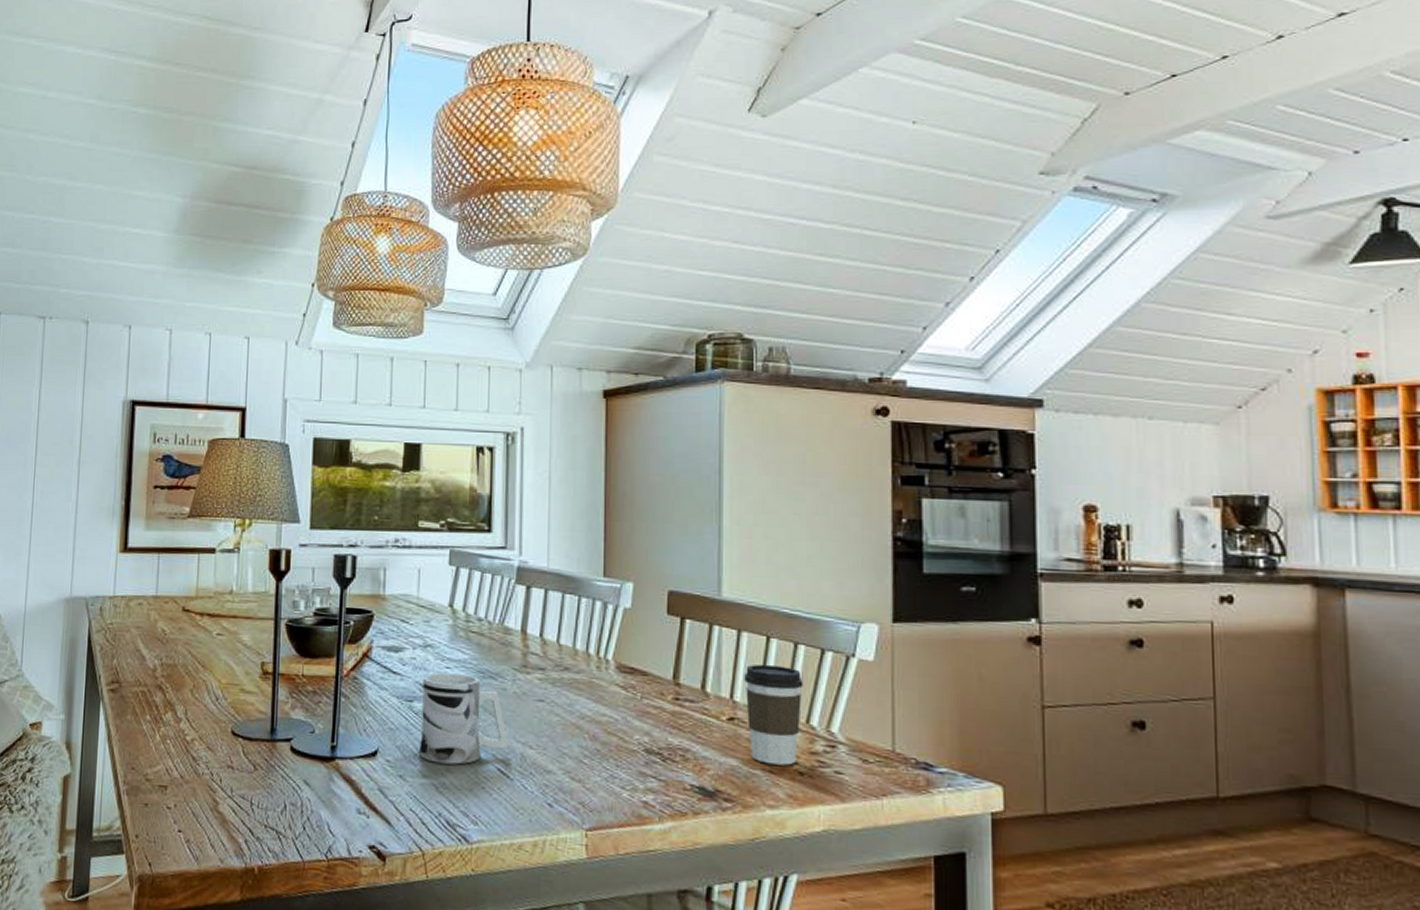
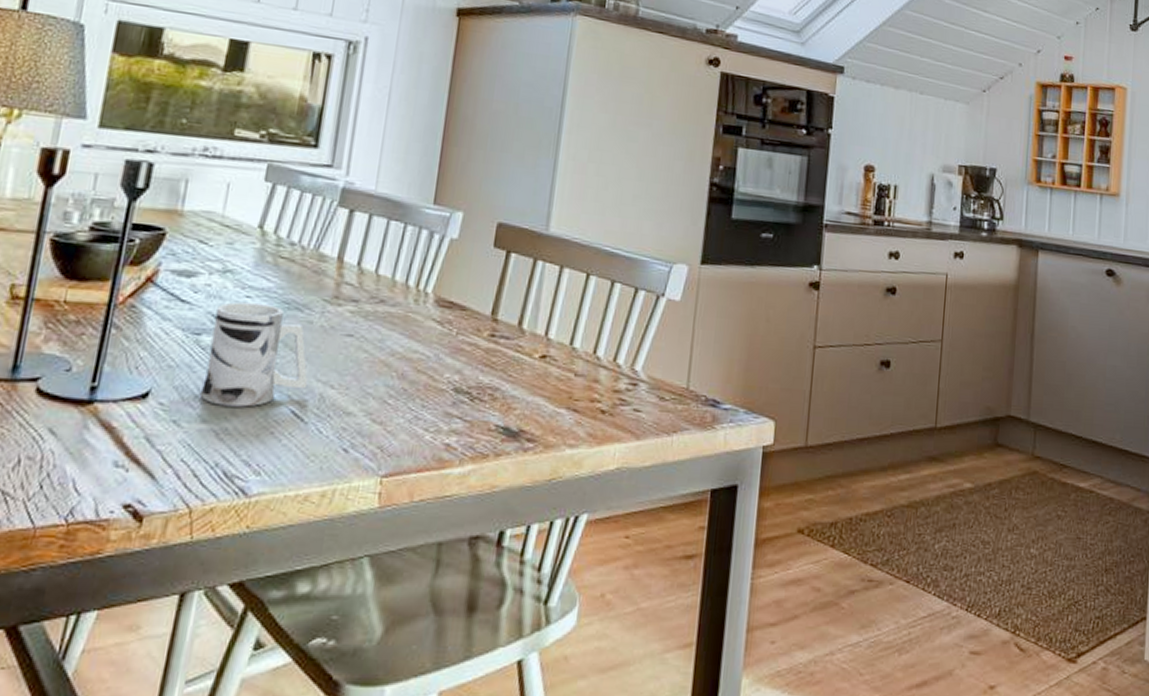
coffee cup: present [744,664,803,766] -> none [558,301,616,404]

